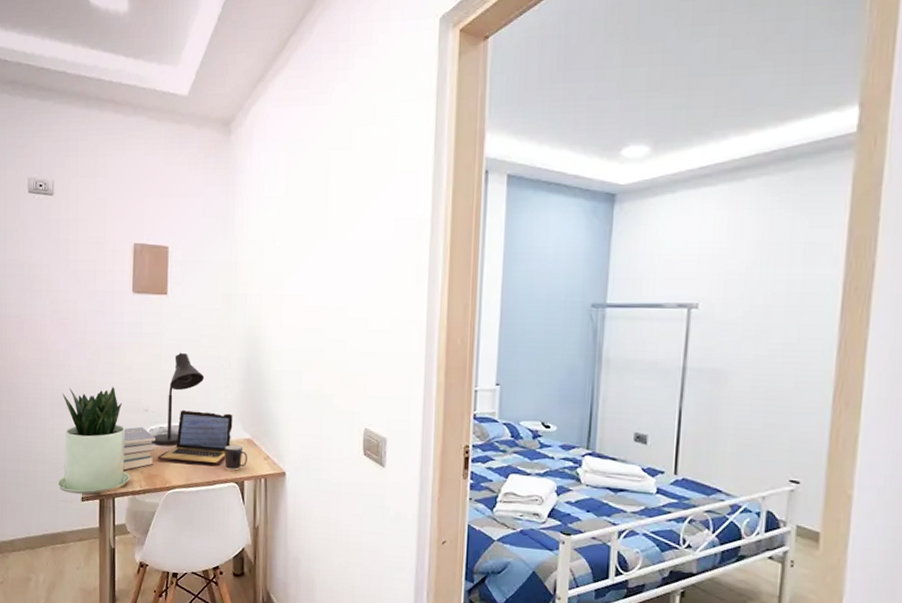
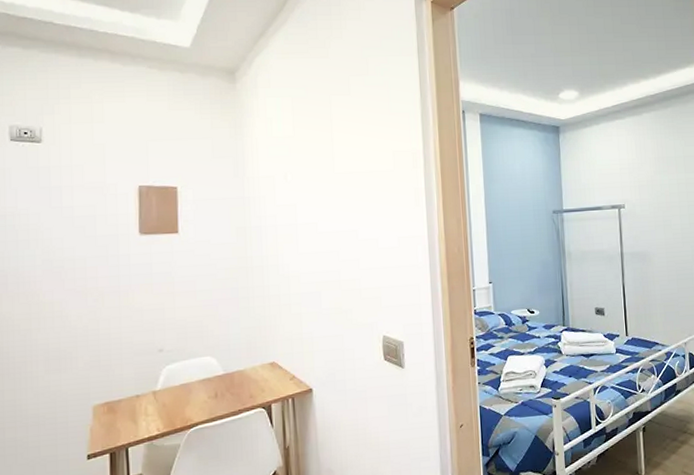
planter: present [56,386,130,495] -> none [55,330,146,454]
books: present [123,426,155,471] -> none [136,368,173,417]
desk lamp: present [152,352,205,446] -> none [169,287,224,384]
laptop: present [157,410,233,466] -> none [176,340,256,399]
mug: present [224,444,247,471] -> none [249,370,273,397]

